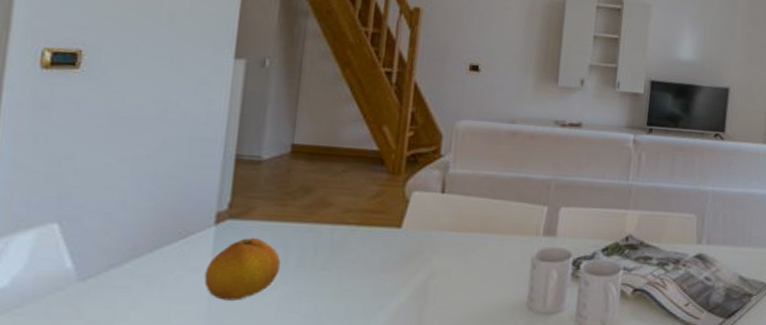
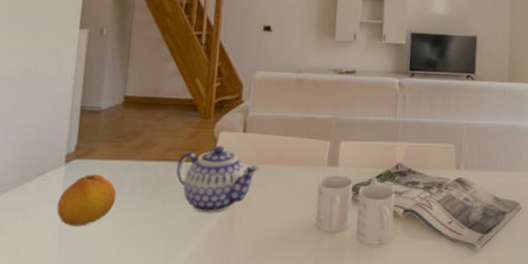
teapot: none [357,208,460,288] -> present [176,146,260,213]

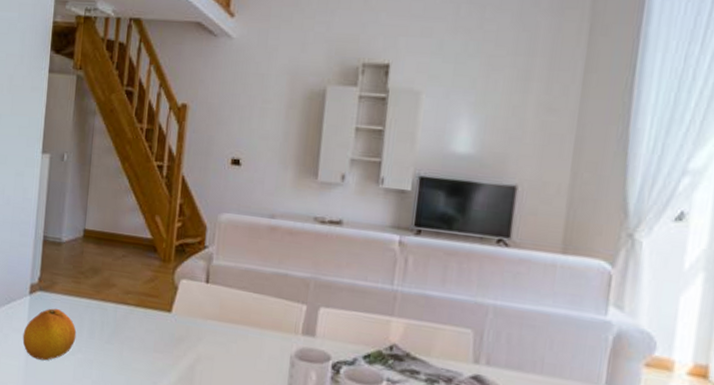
teapot: present [176,146,260,213] -> none [135,294,223,369]

